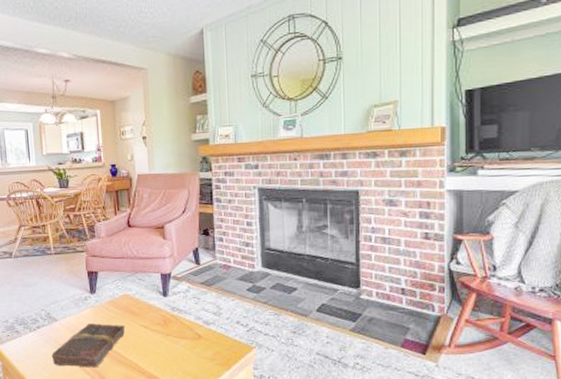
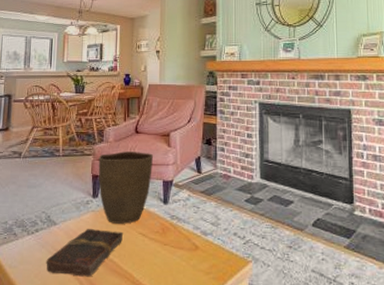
vase: none [92,246,149,318] -> present [98,151,153,224]

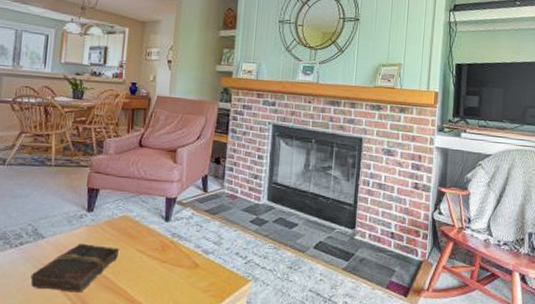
vase: present [98,151,153,224] -> none [95,165,157,240]

